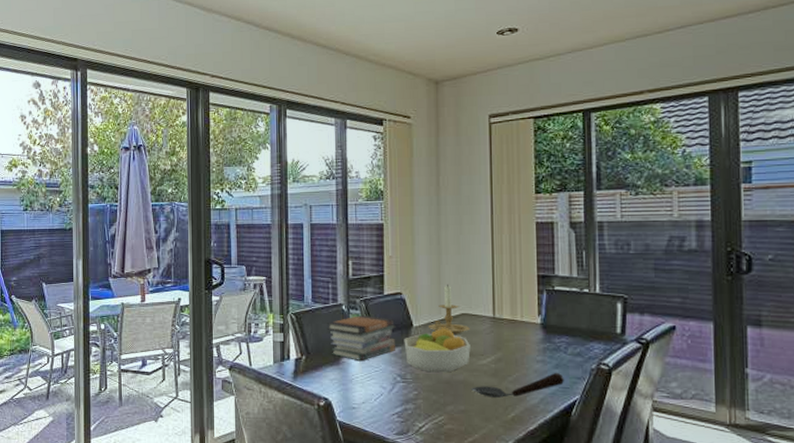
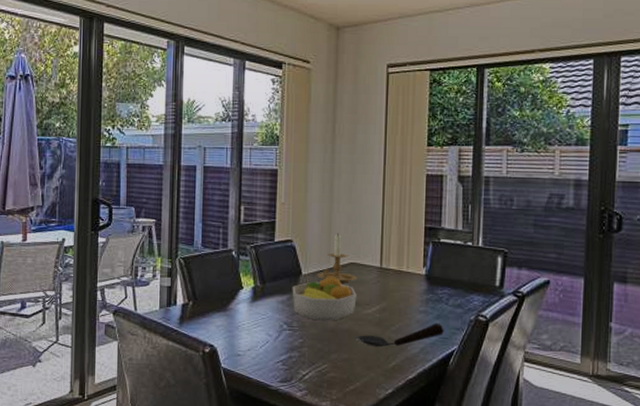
book stack: present [327,314,396,361] -> none [215,261,285,308]

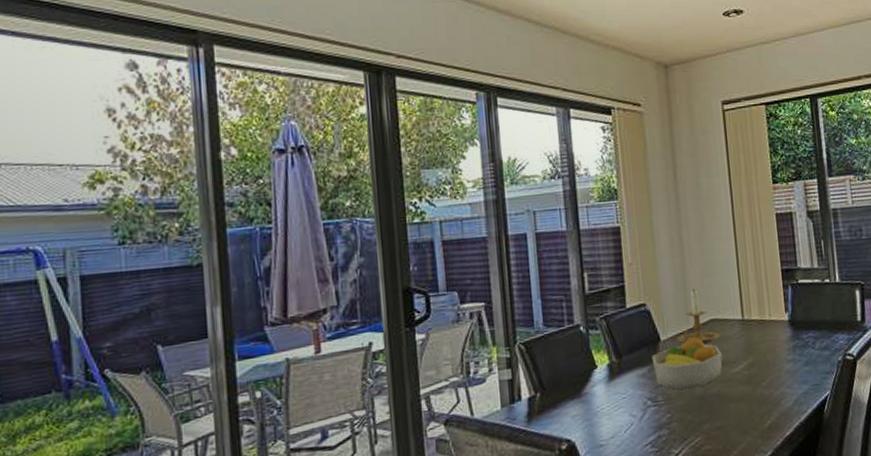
spoon: present [354,322,444,347] -> none [725,369,815,408]

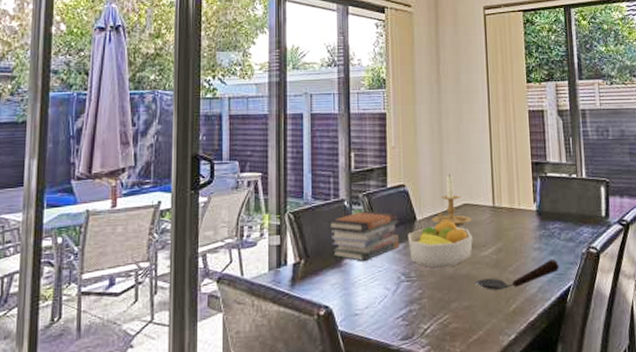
book stack: none [563,334,643,389] -> present [328,210,400,261]
spoon: none [725,369,815,408] -> present [473,259,559,290]

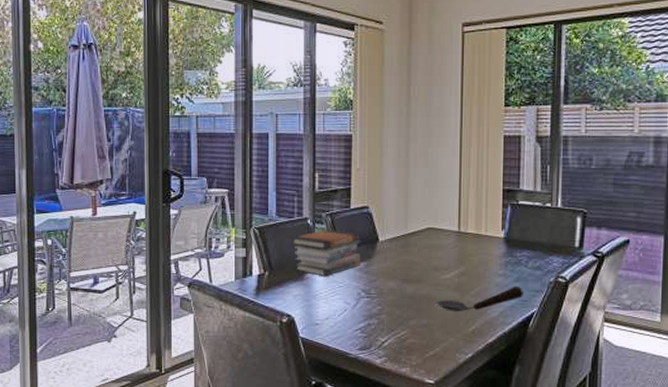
fruit bowl: present [407,219,473,269] -> none [369,241,435,287]
candle holder: present [432,173,472,226] -> none [395,197,435,249]

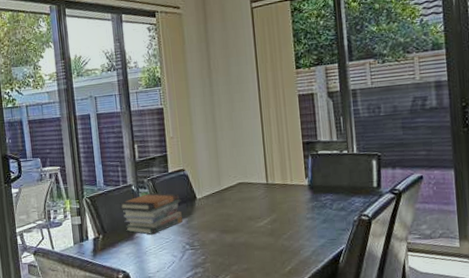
spoon: present [433,285,523,311] -> none [251,226,331,255]

